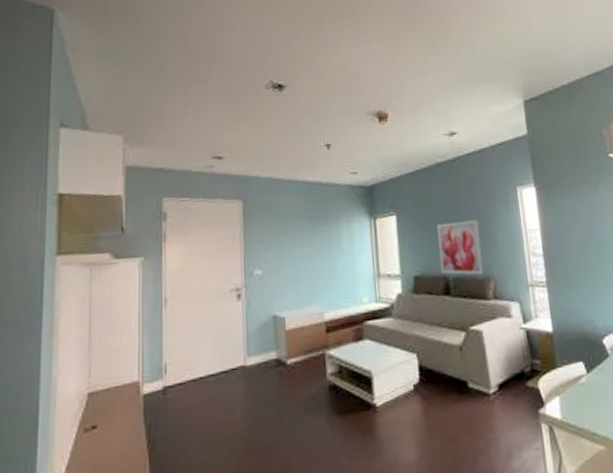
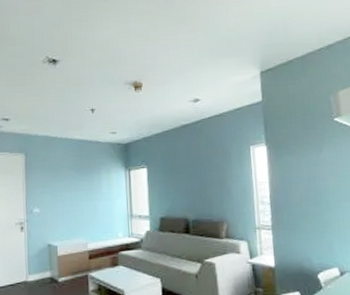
wall art: present [437,220,484,275] -> none [181,173,219,218]

